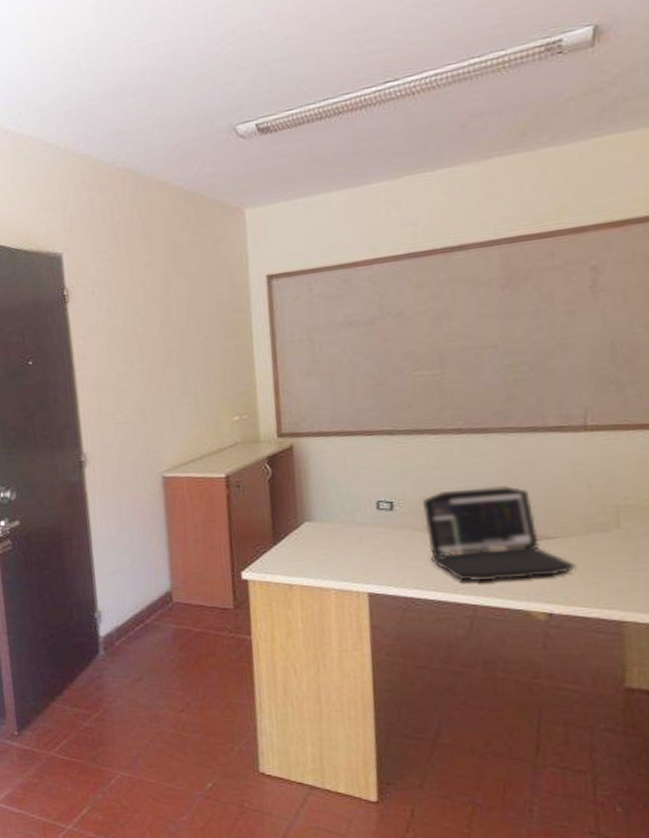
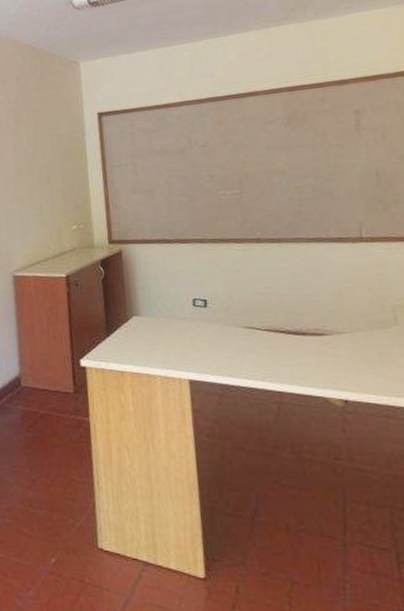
laptop: present [423,486,576,582] -> none [231,287,364,371]

